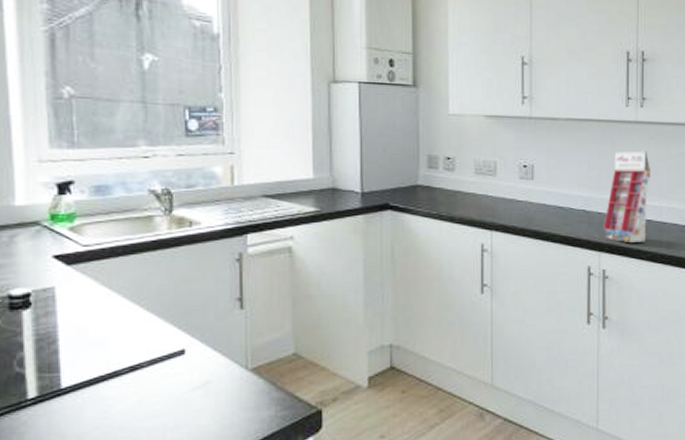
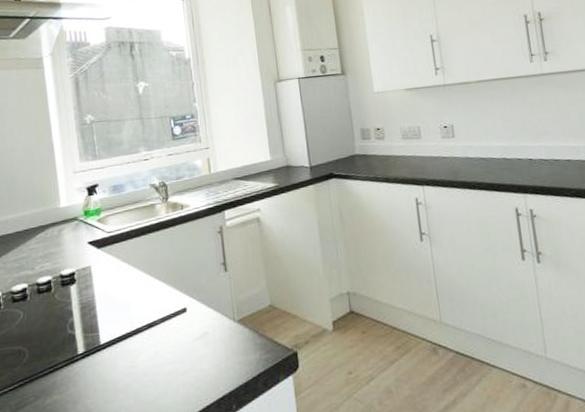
gift box: present [603,150,651,242] -> none [524,98,568,183]

